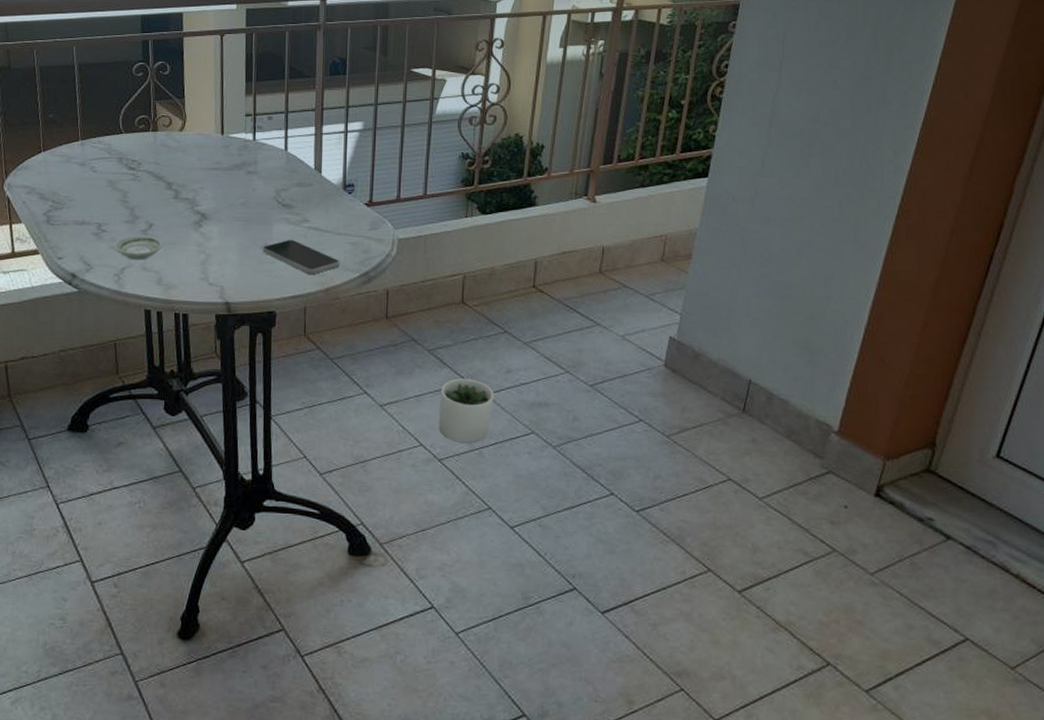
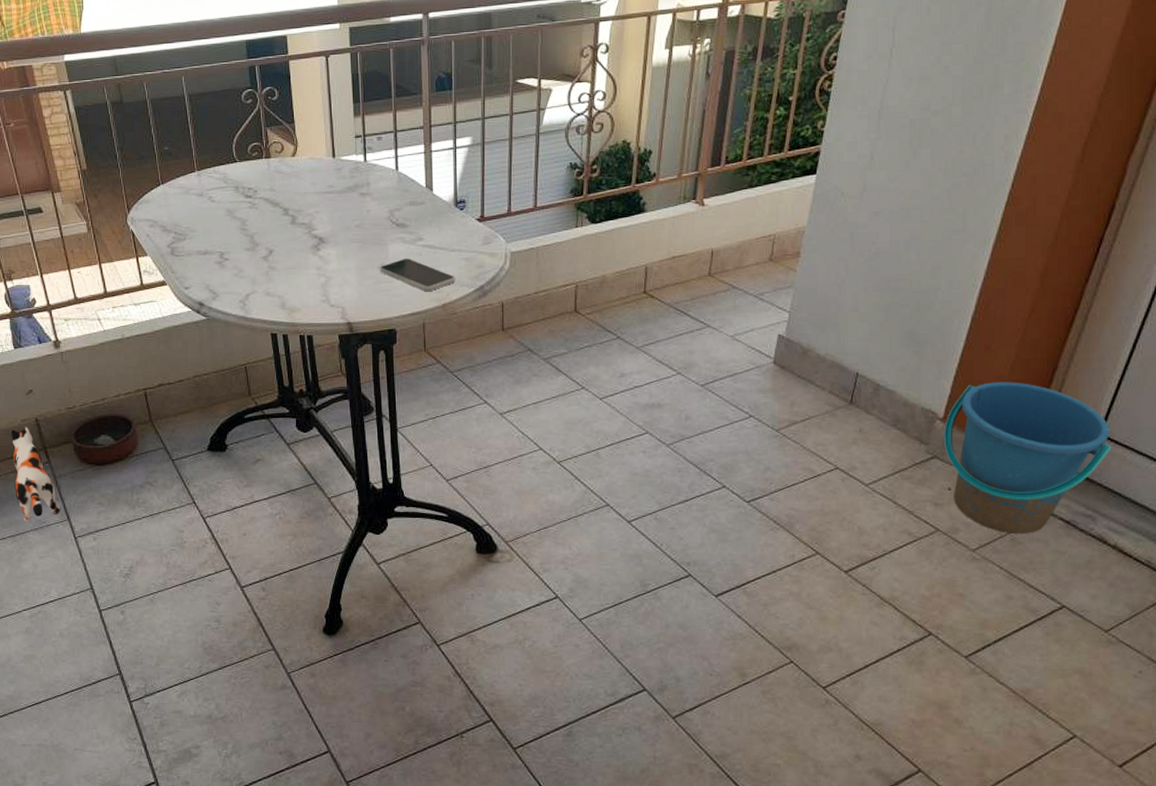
saucer: present [113,235,163,260] -> none [236,262,284,286]
planter: present [438,378,494,443] -> none [556,384,609,445]
bucket: none [838,396,1010,558] -> present [943,382,1112,534]

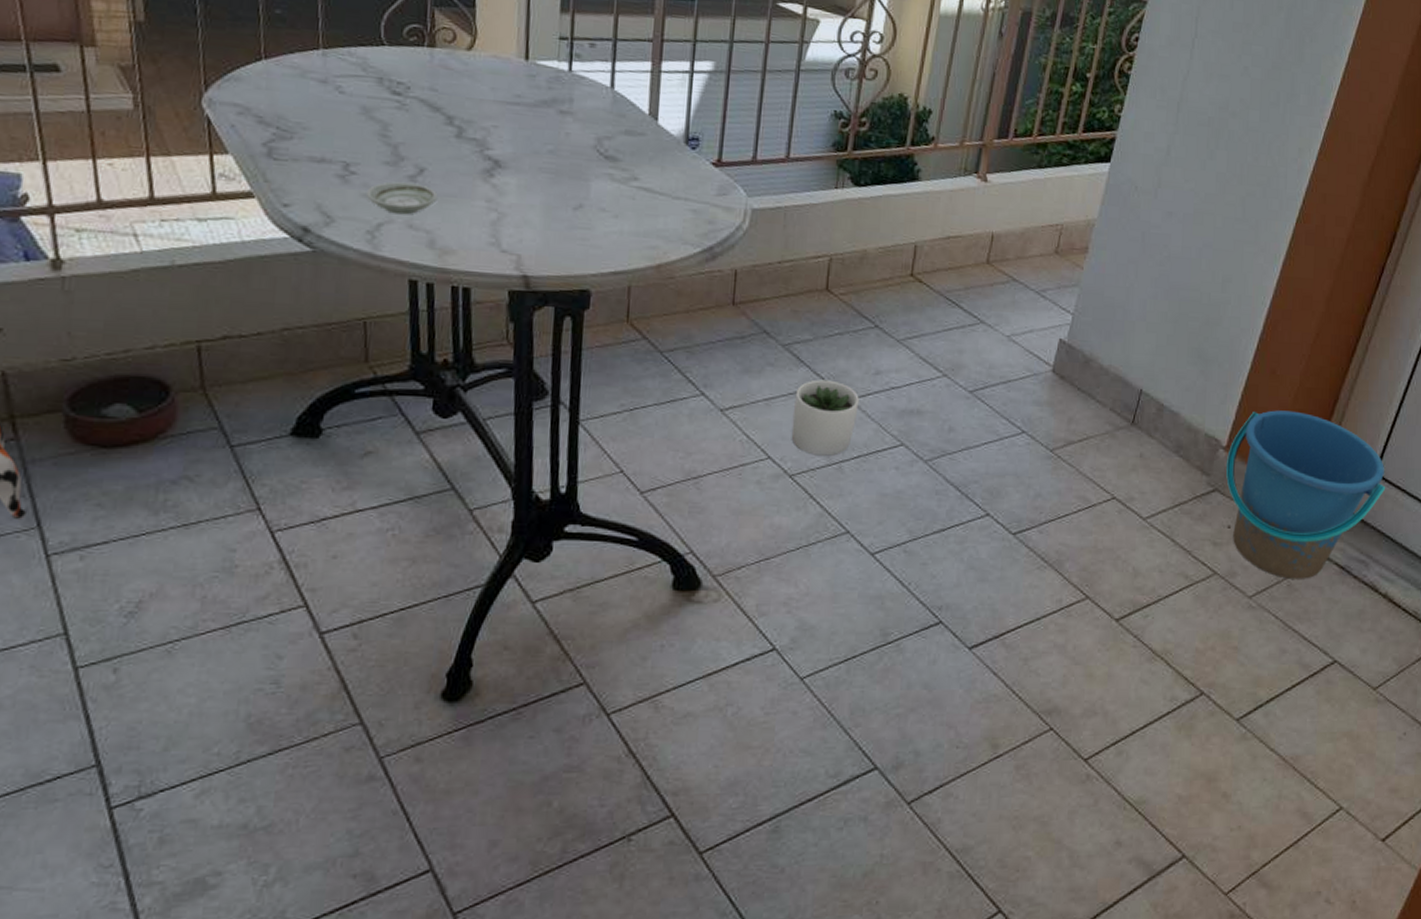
saucer: none [236,262,284,286] -> present [365,181,438,215]
mobile phone: present [379,258,455,292] -> none [575,200,677,247]
planter: none [556,384,609,445] -> present [791,379,859,456]

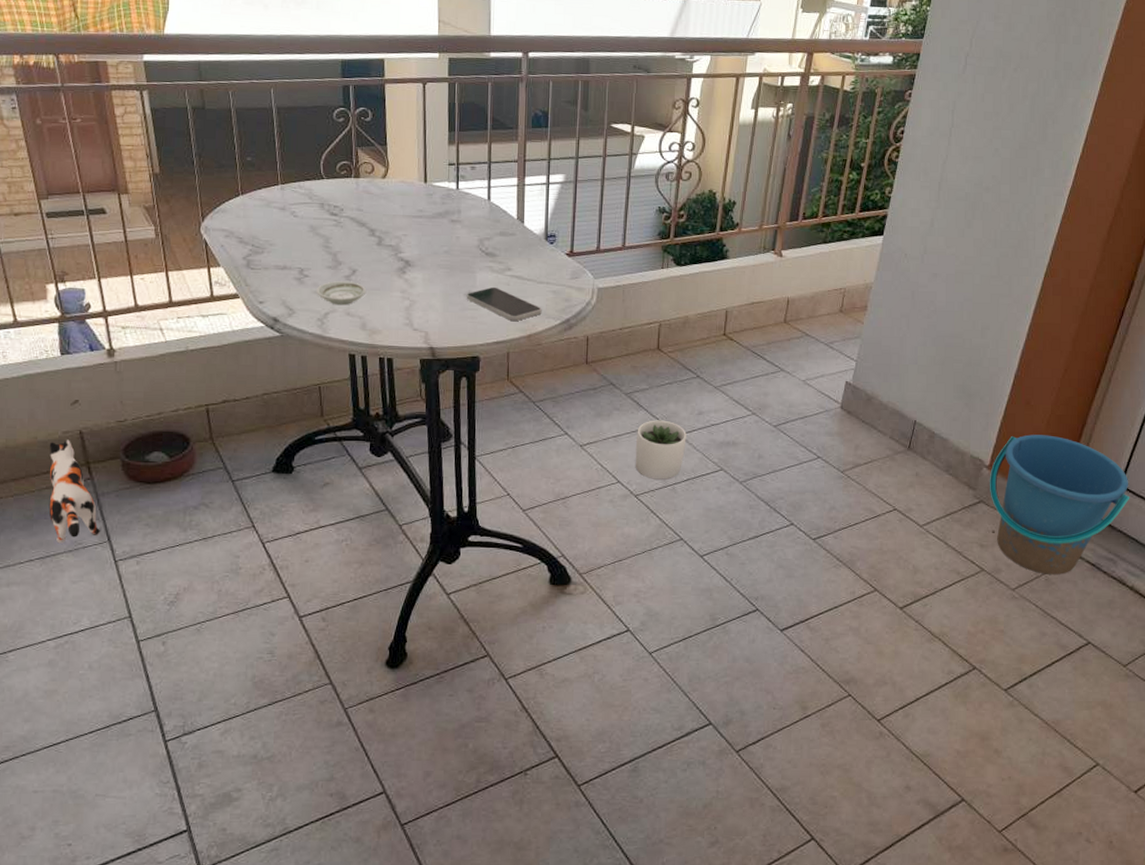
mobile phone: none [575,200,677,247] -> present [466,286,542,322]

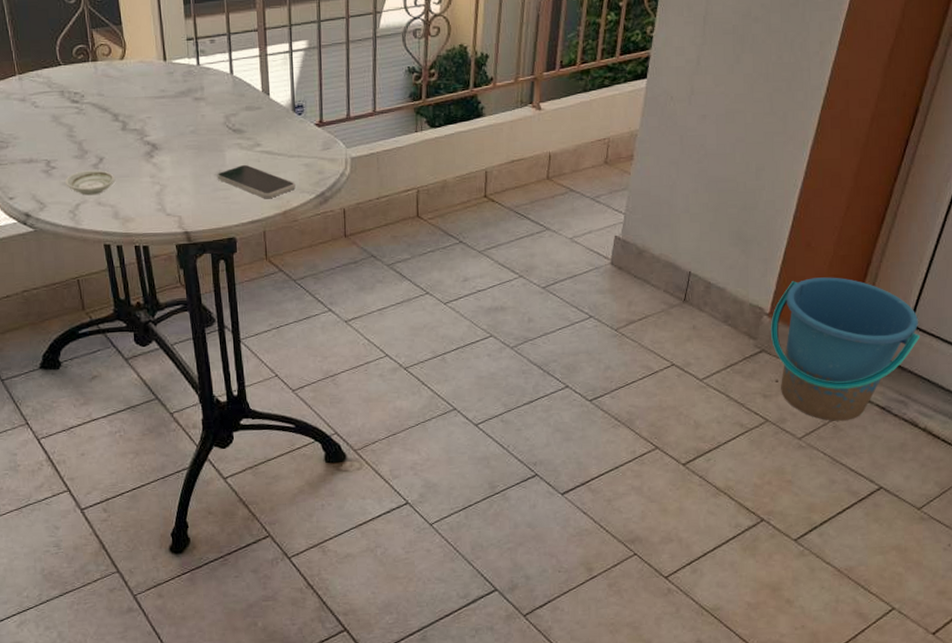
planter: present [635,420,687,480] -> none [401,289,453,351]

